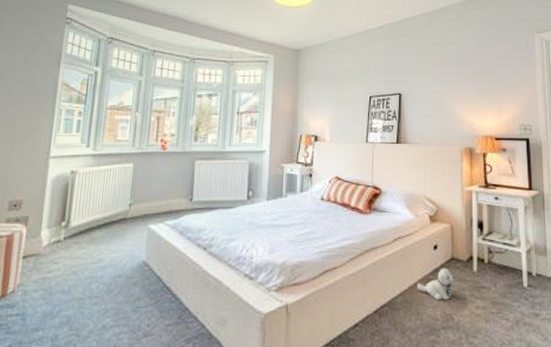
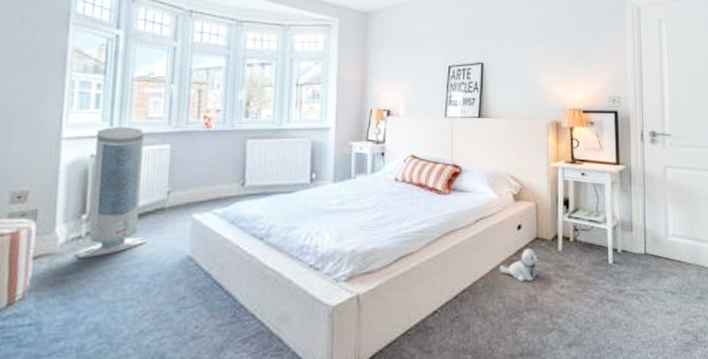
air purifier: none [54,148,113,259] -> present [74,127,149,258]

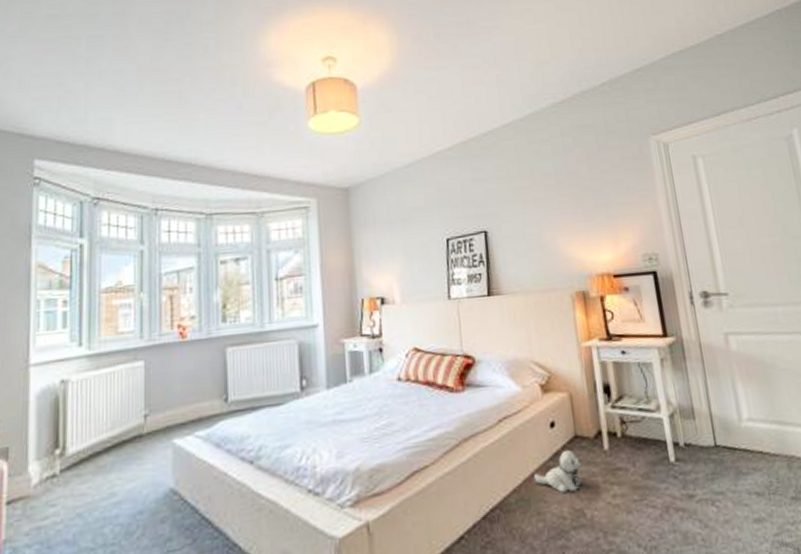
air purifier: present [74,127,149,258] -> none [49,345,127,500]

